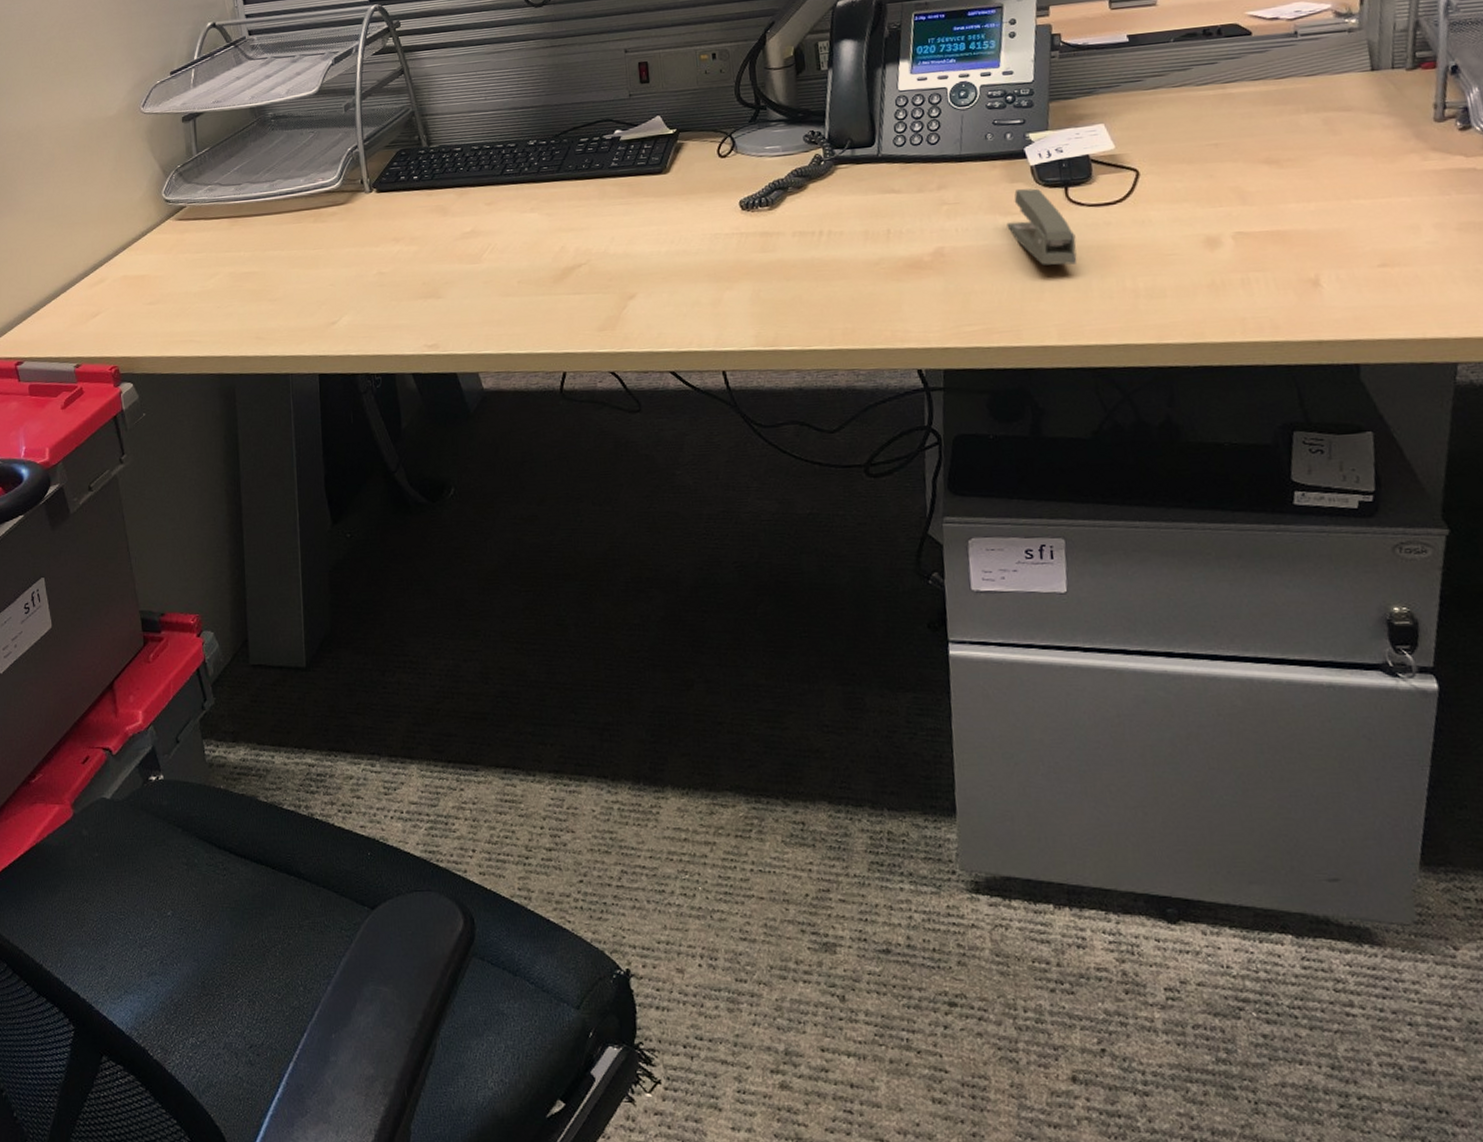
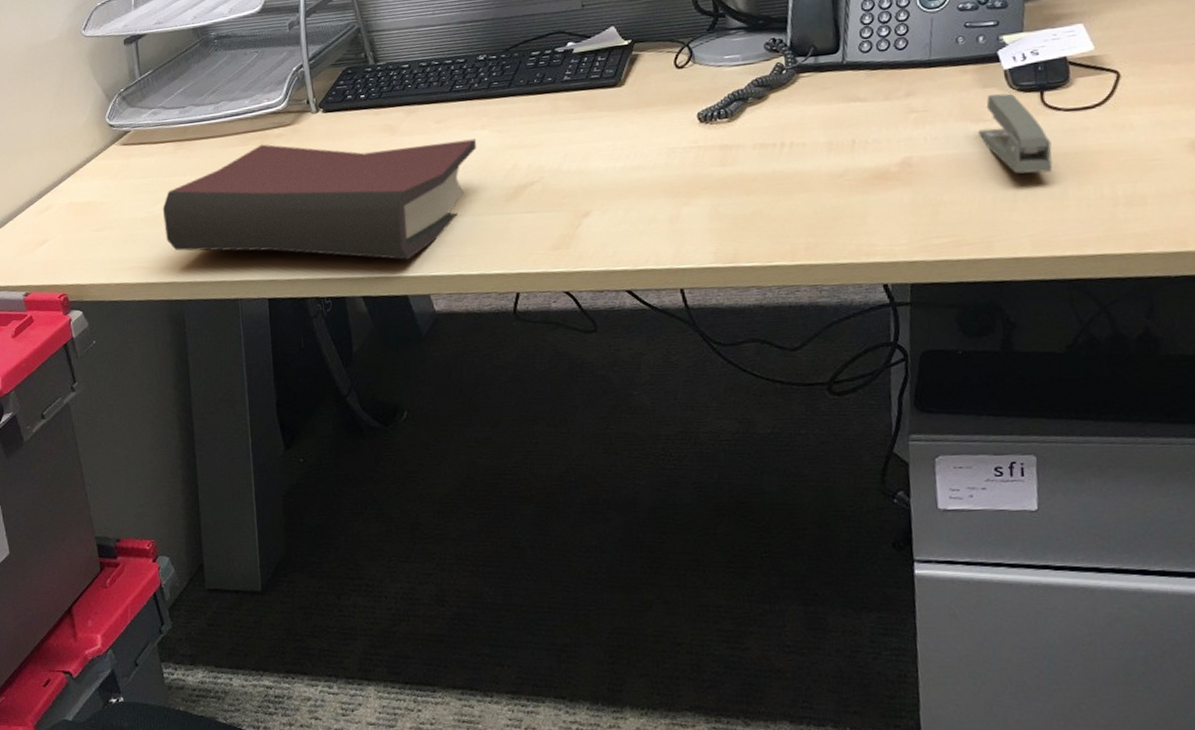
hardback book: none [215,221,526,338] -> present [162,138,476,260]

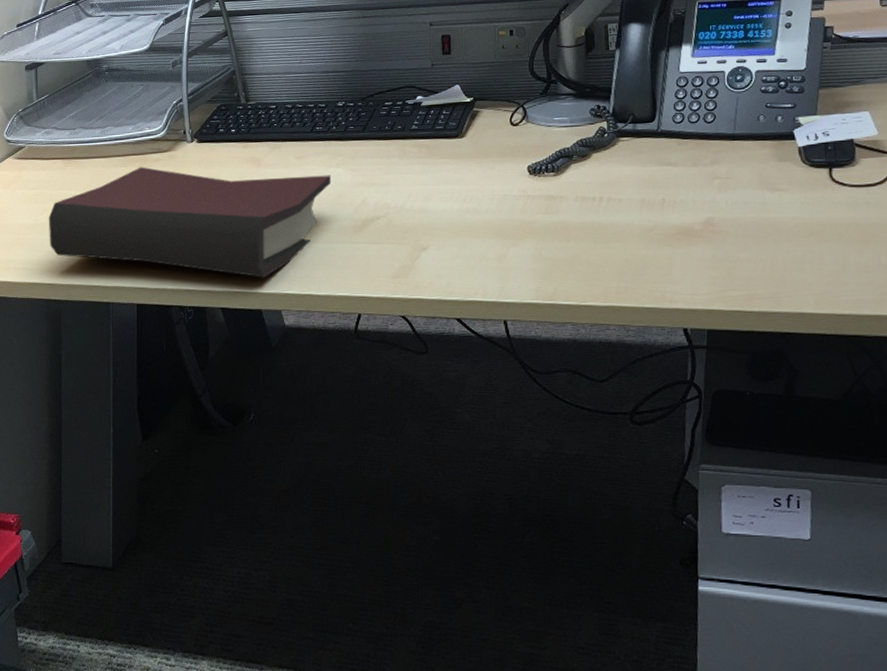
stapler: present [978,93,1053,174] -> none [773,167,837,240]

